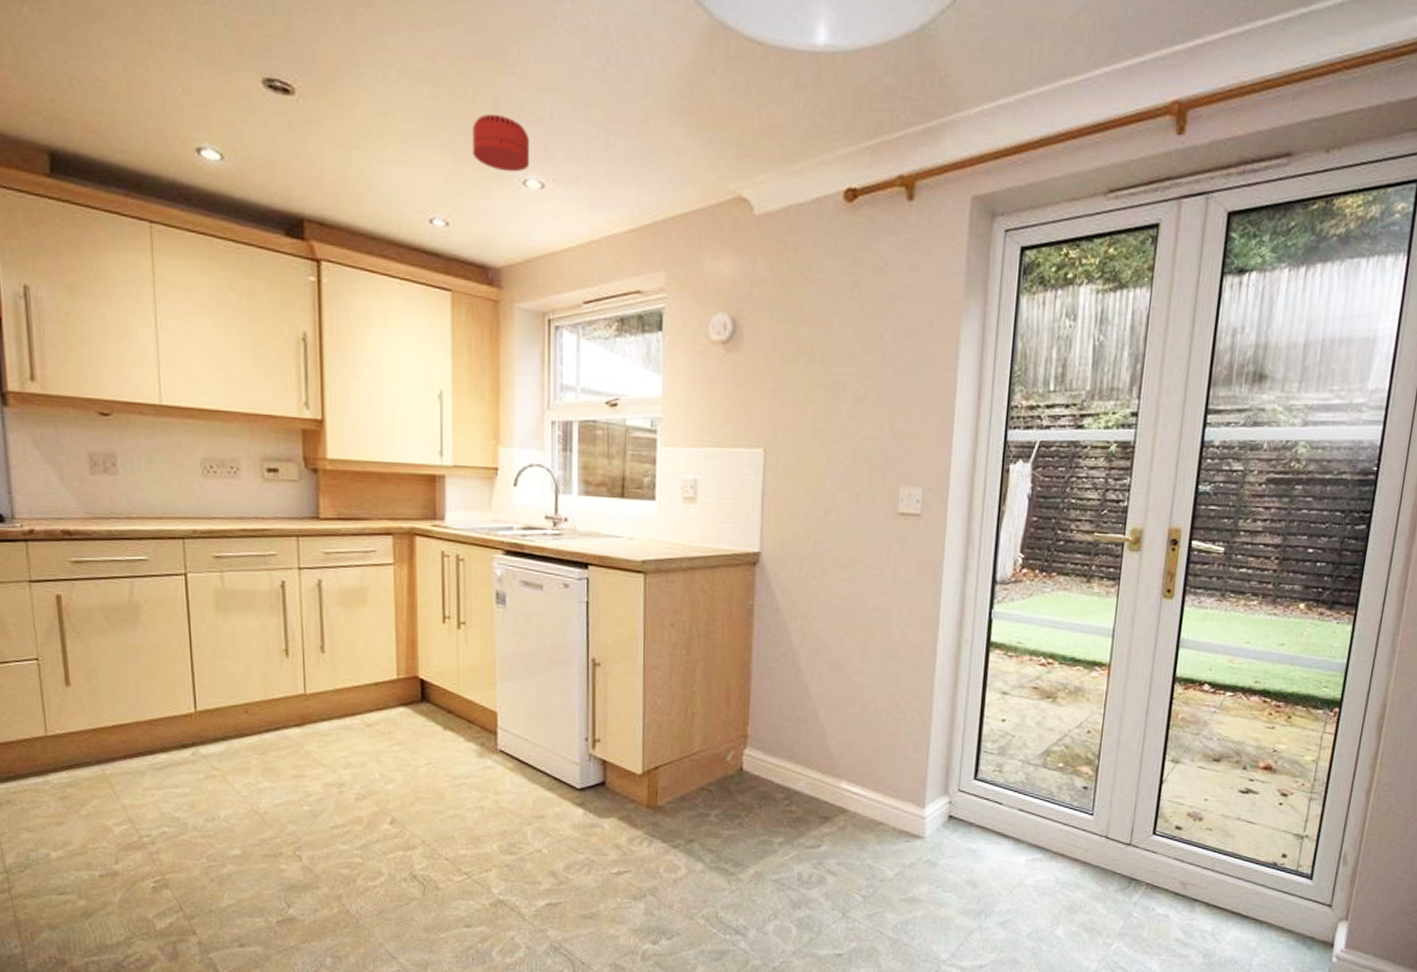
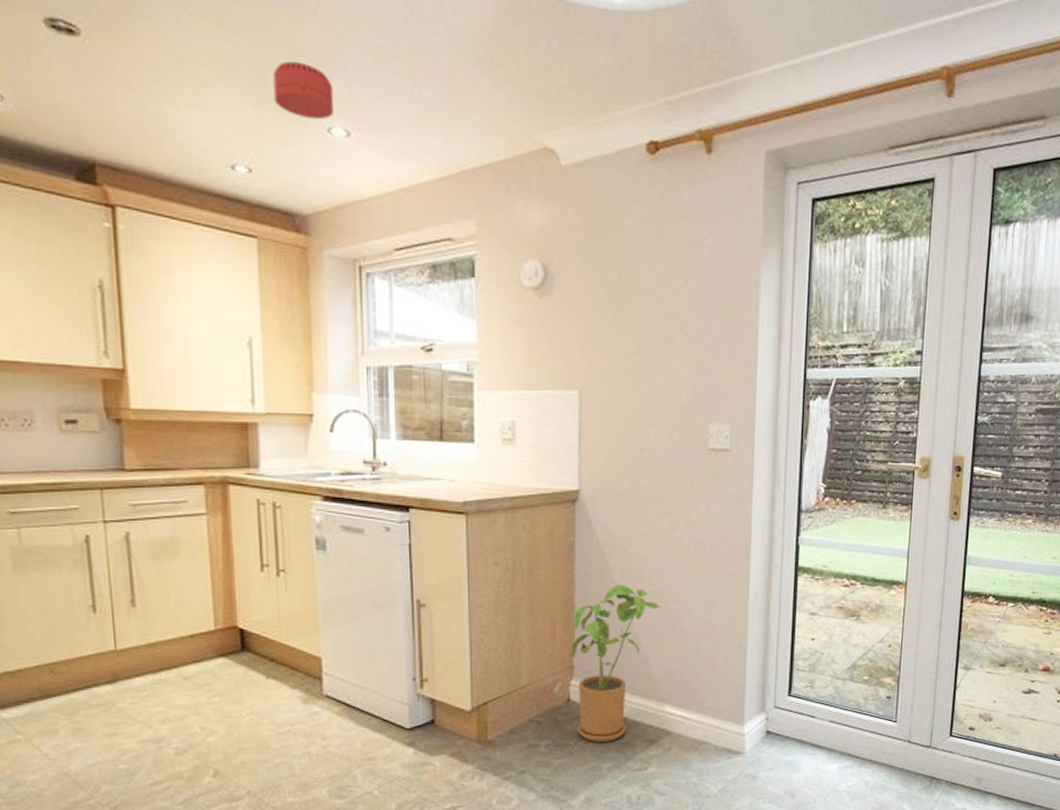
house plant: none [745,652,842,816] -> present [571,584,661,742]

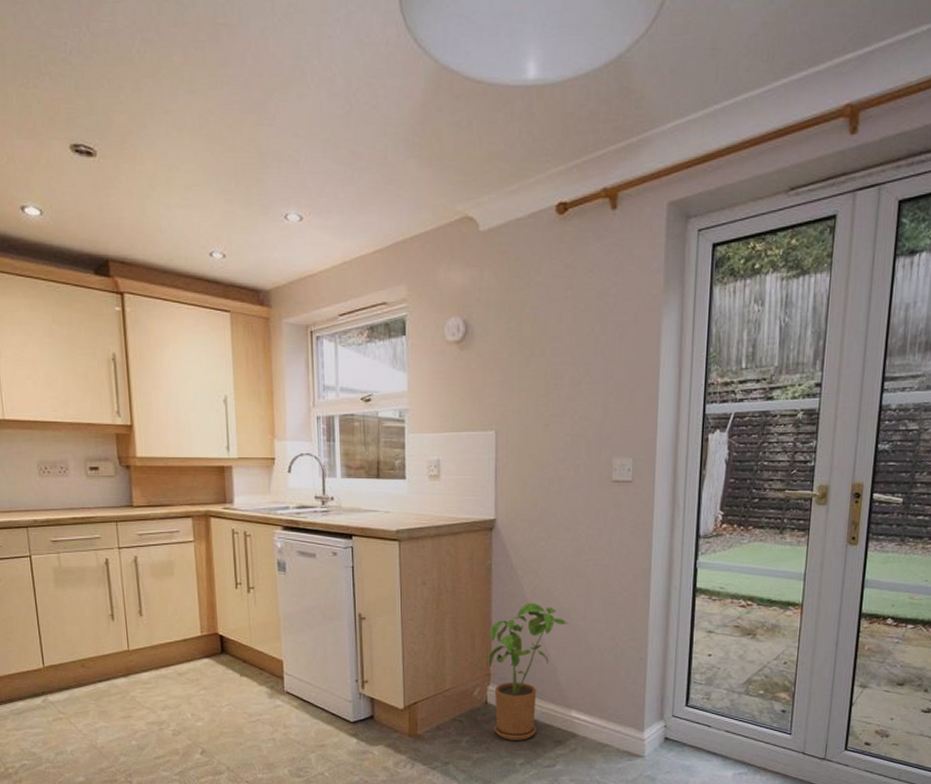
smoke detector: present [273,61,335,120] -> none [241,161,290,209]

